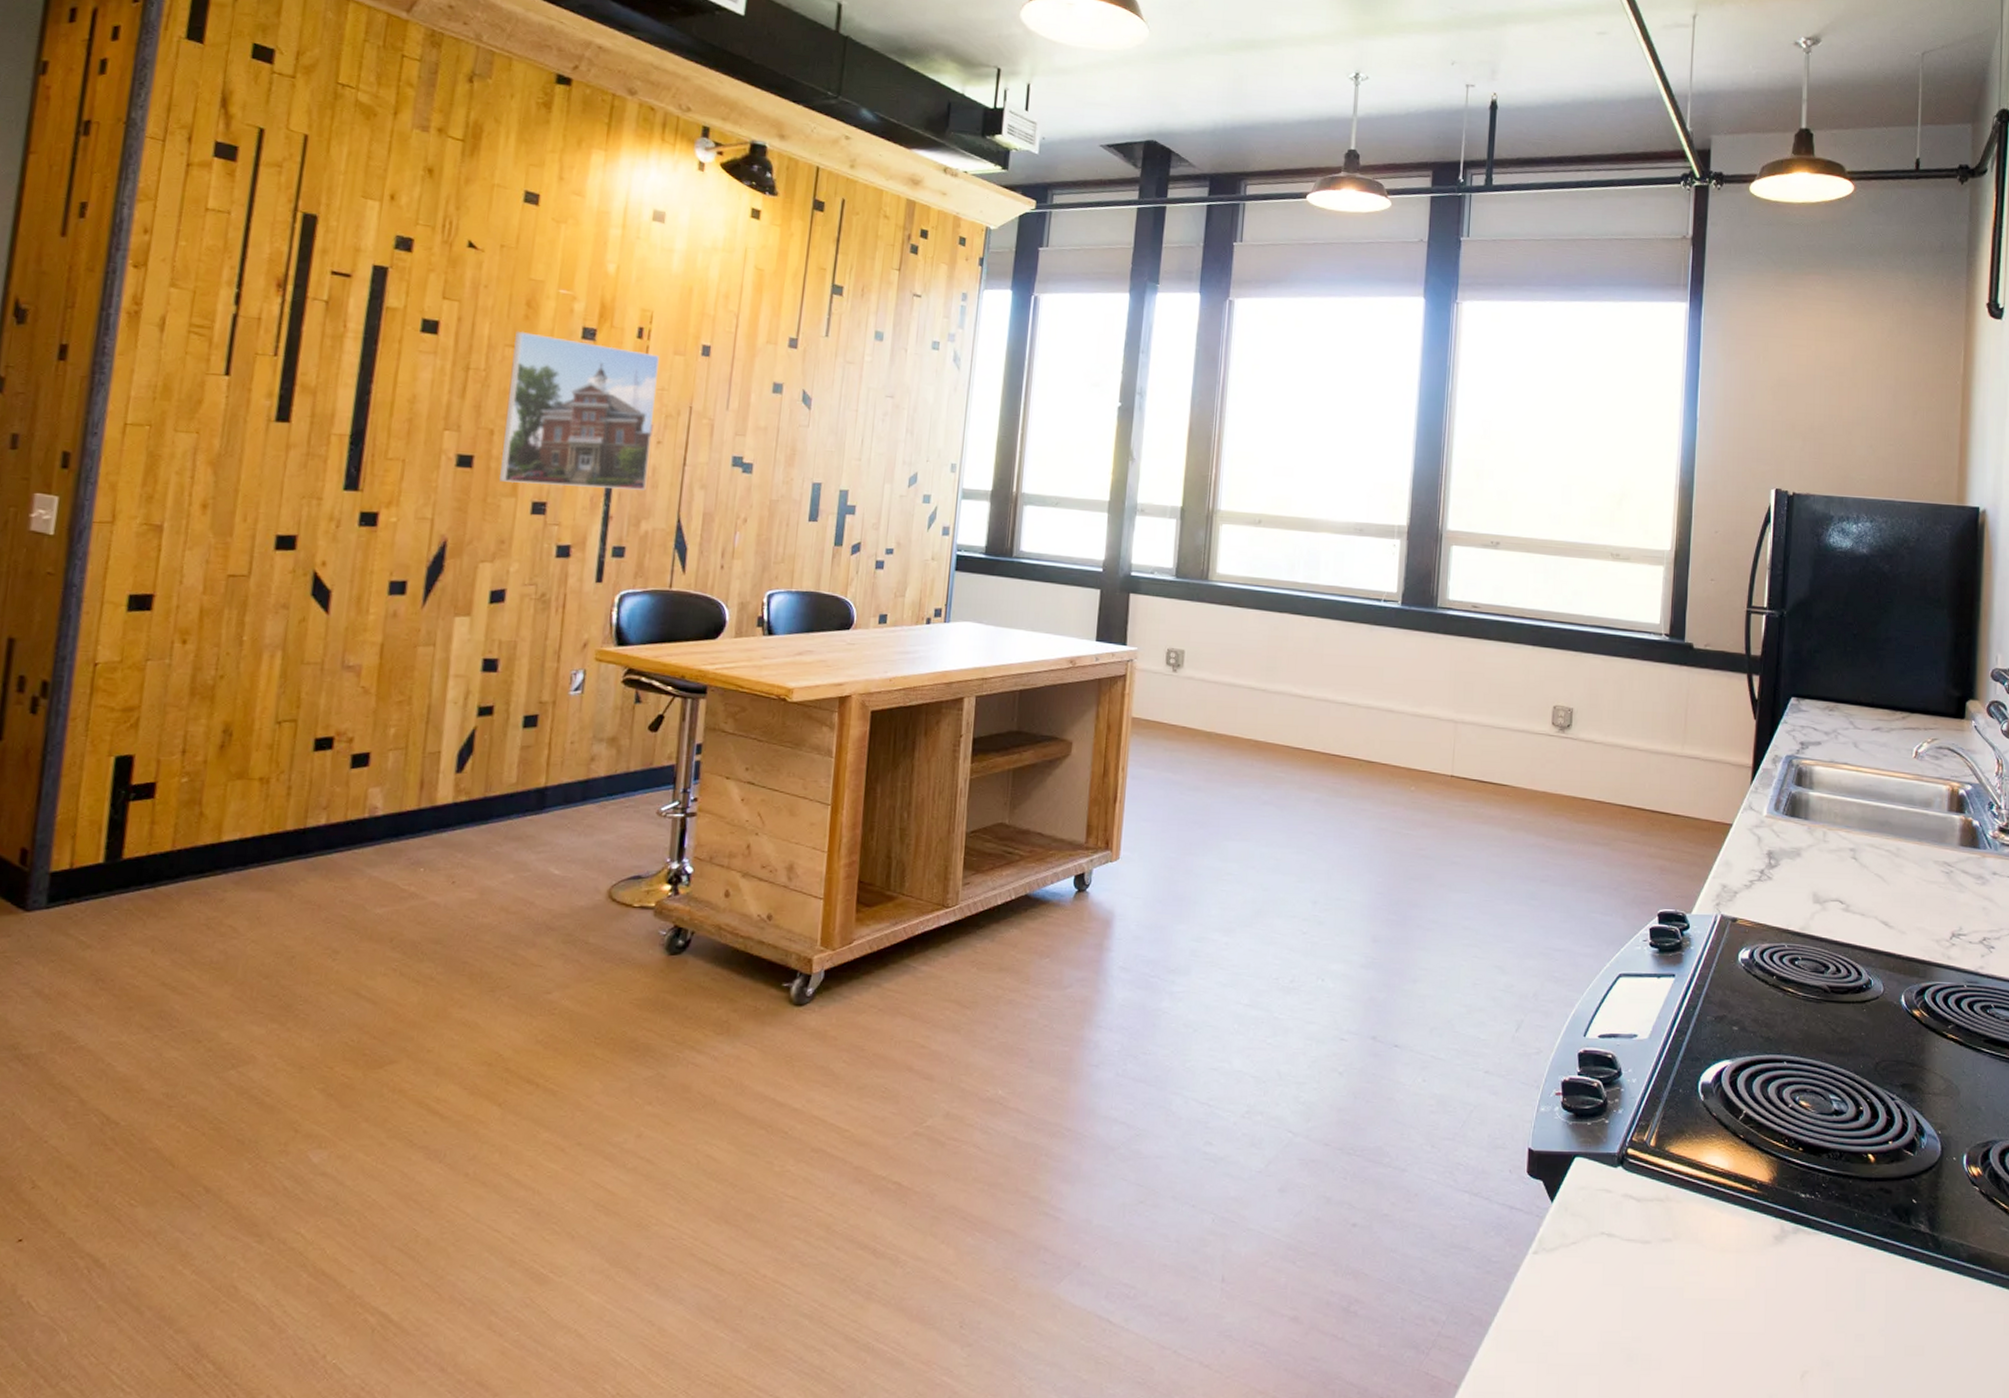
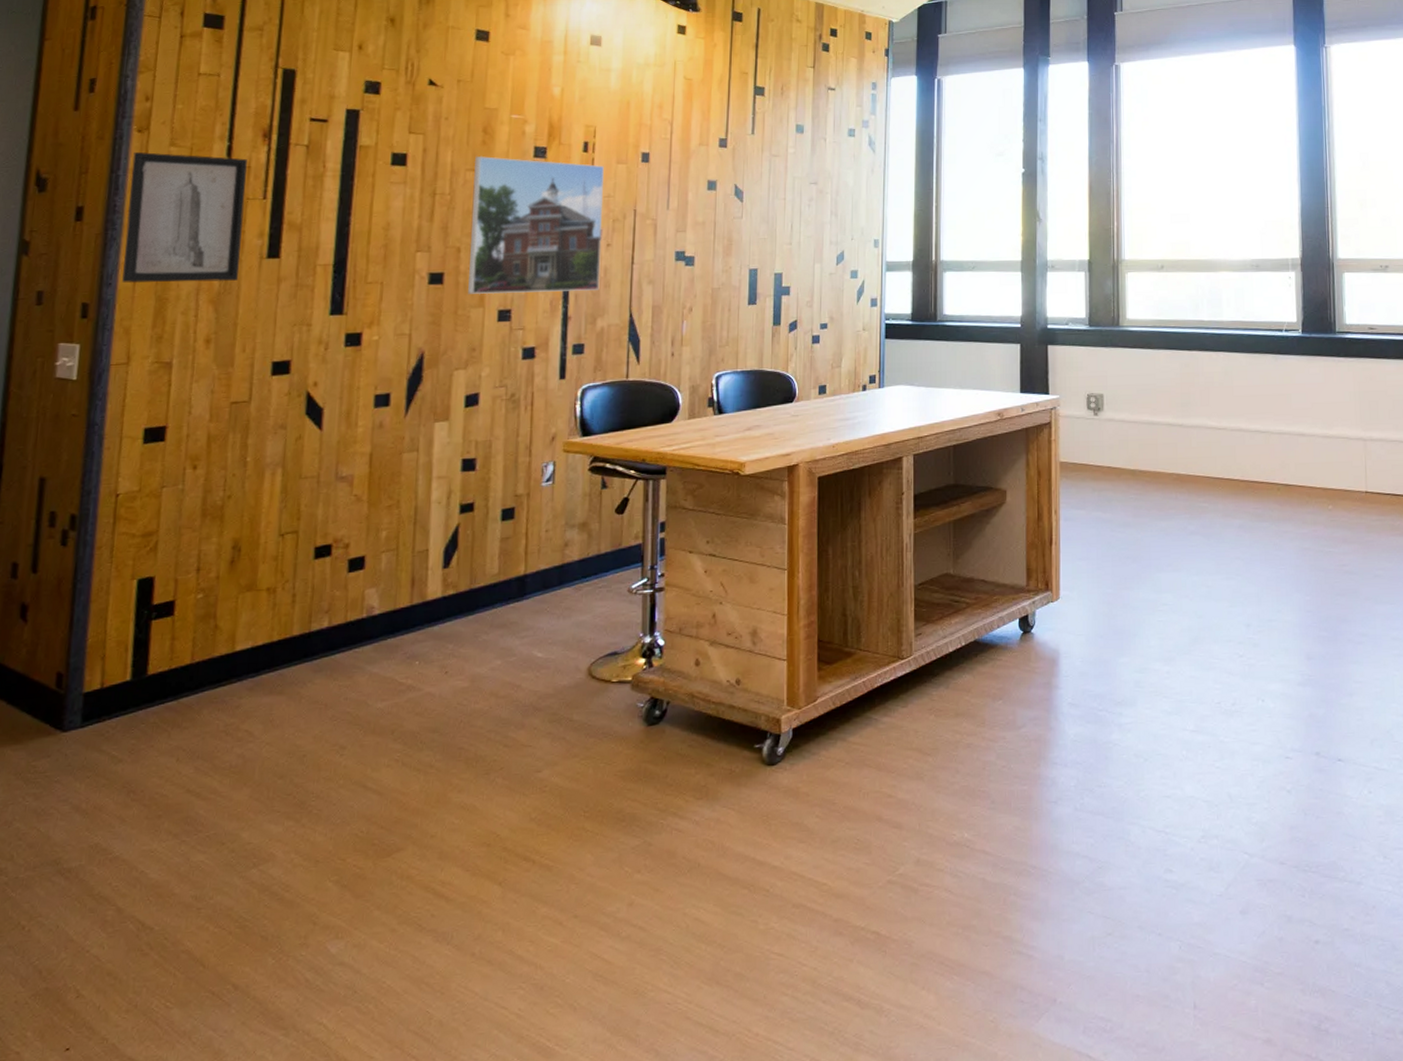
wall art: none [109,289,258,443] -> present [121,151,247,284]

